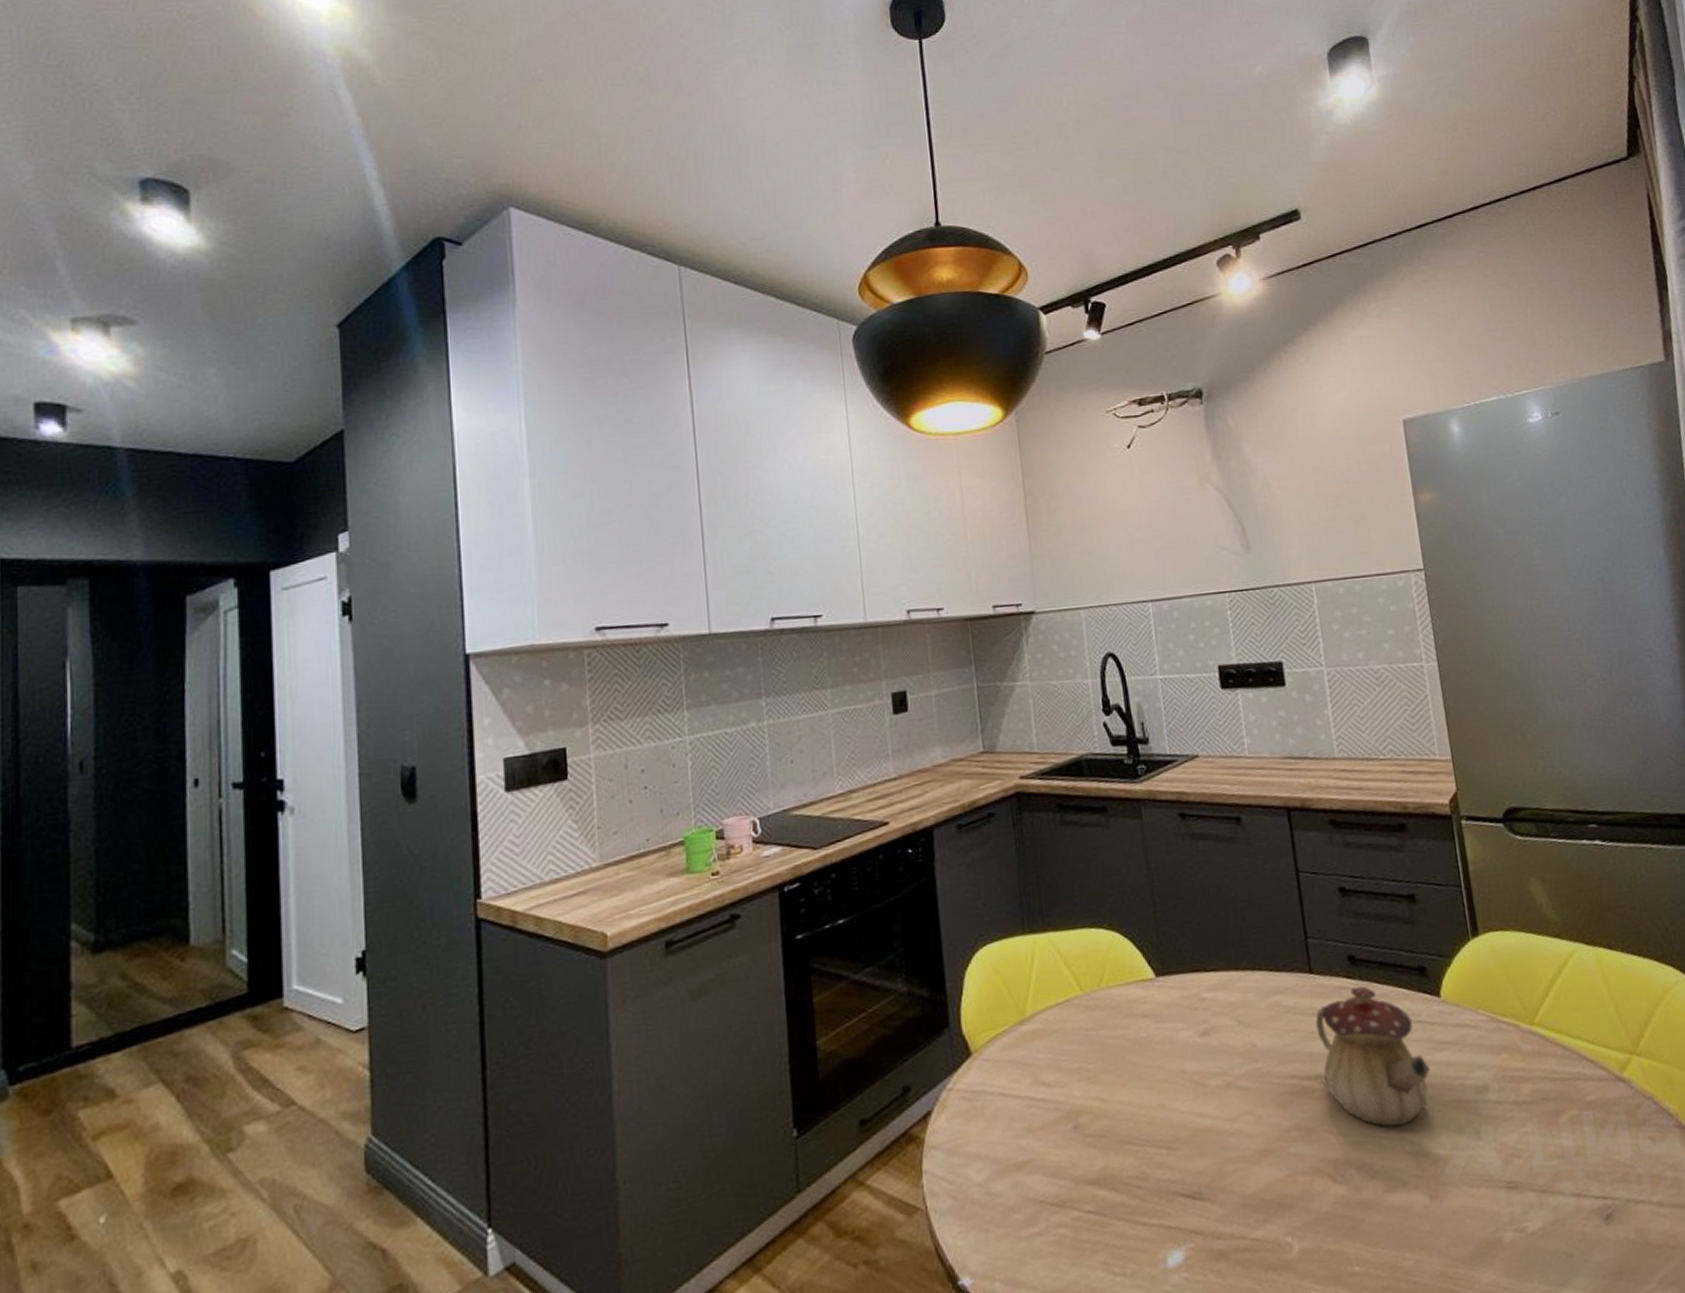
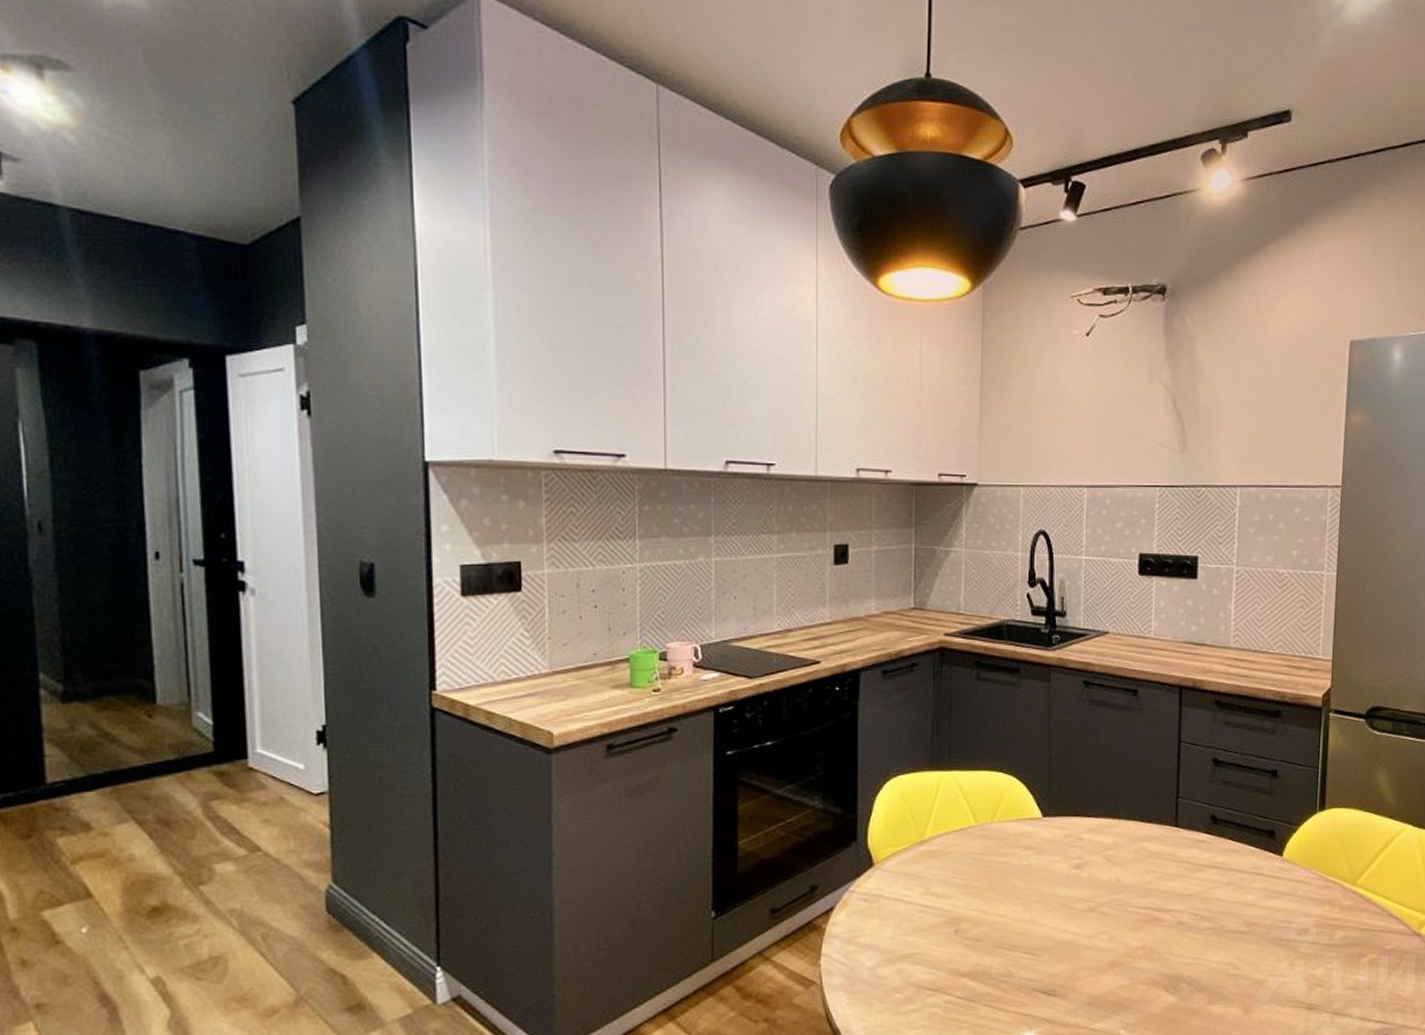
teapot: present [1315,985,1431,1127] -> none [1172,841,1263,954]

